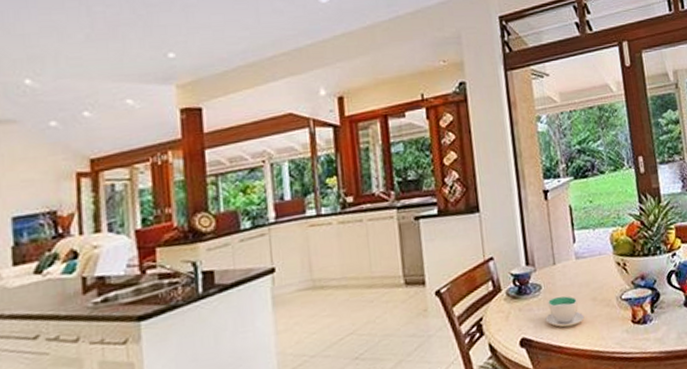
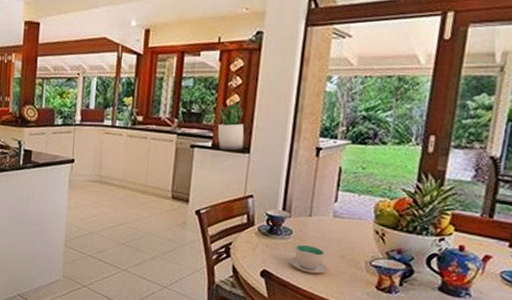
planter: none [436,156,472,215] -> present [217,99,245,150]

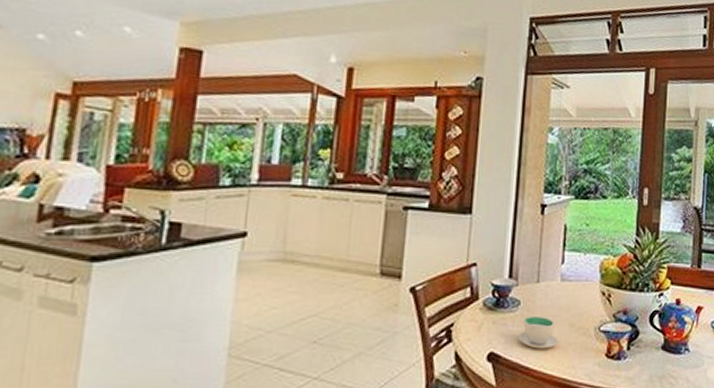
planter: present [217,99,245,150] -> none [435,152,466,211]

